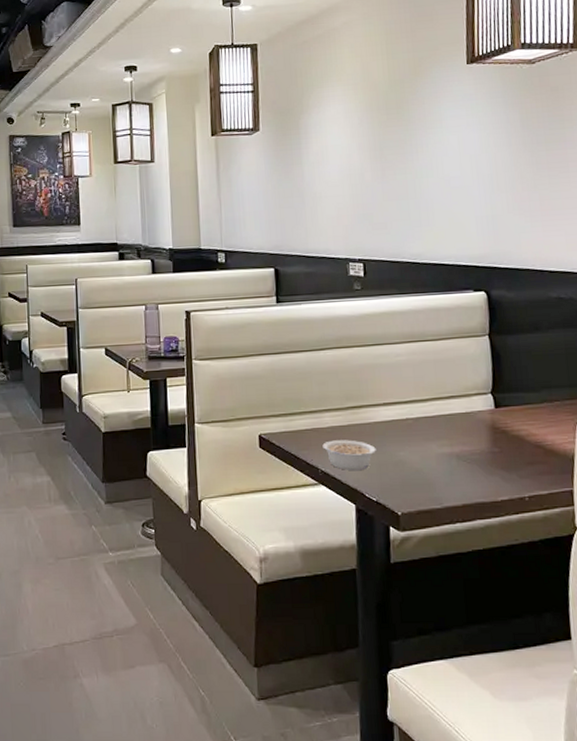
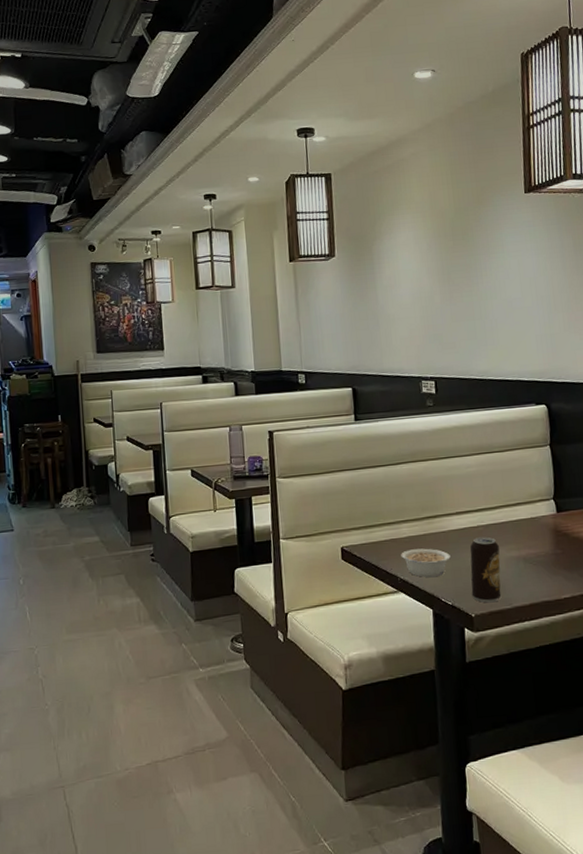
beverage can: none [397,430,431,501] -> present [470,537,501,603]

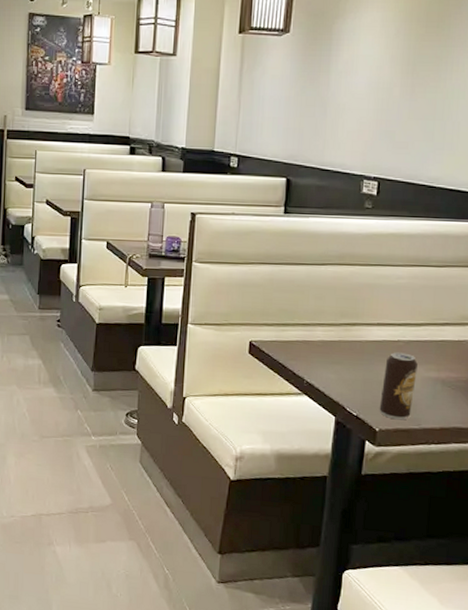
legume: present [401,548,451,577] -> none [311,354,363,385]

